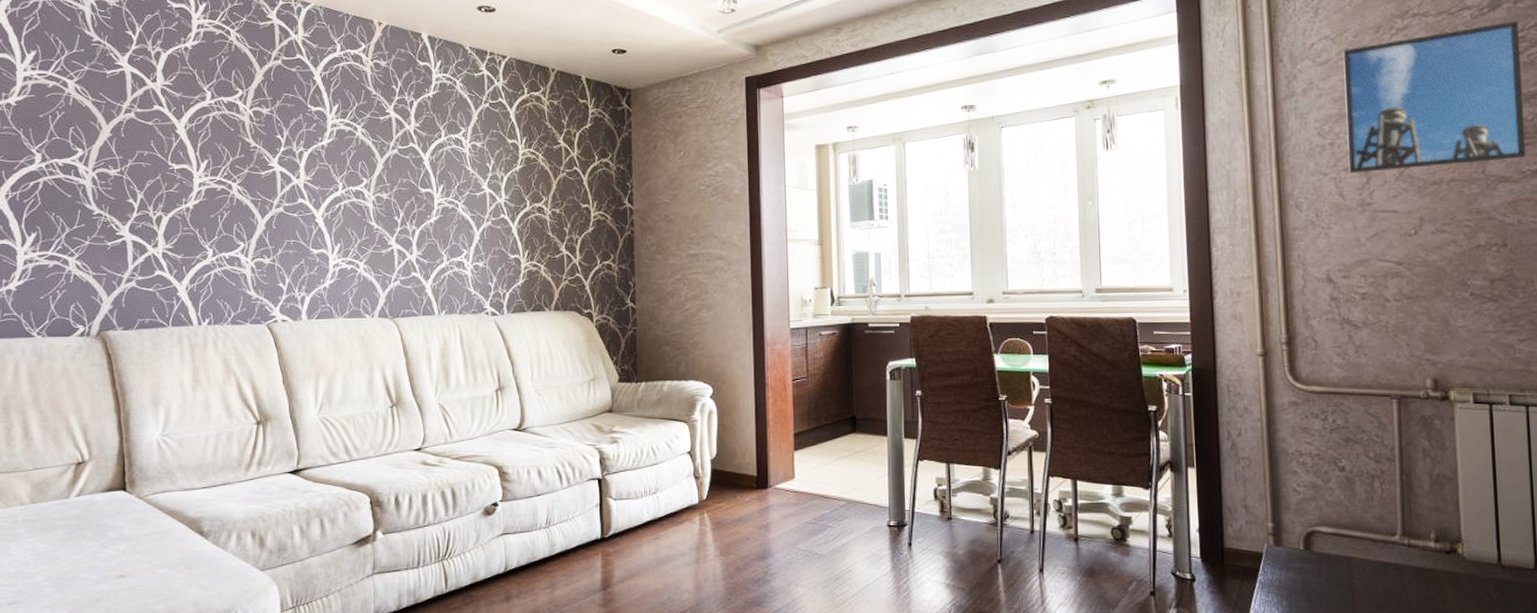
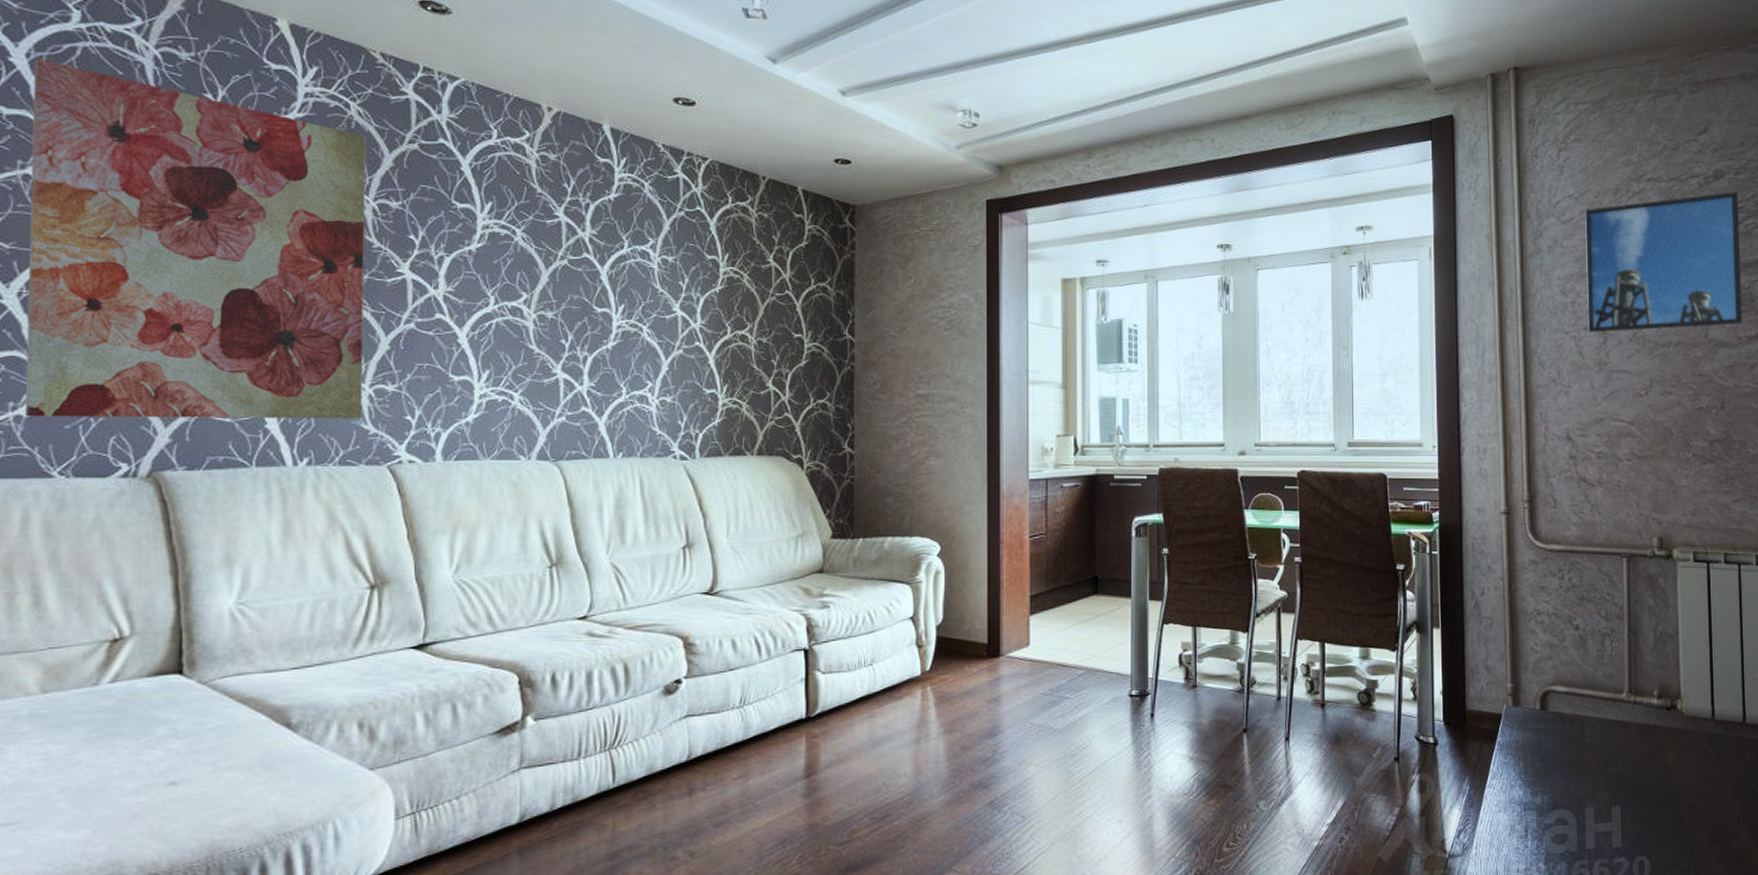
wall art: none [11,13,247,291] -> present [24,58,366,419]

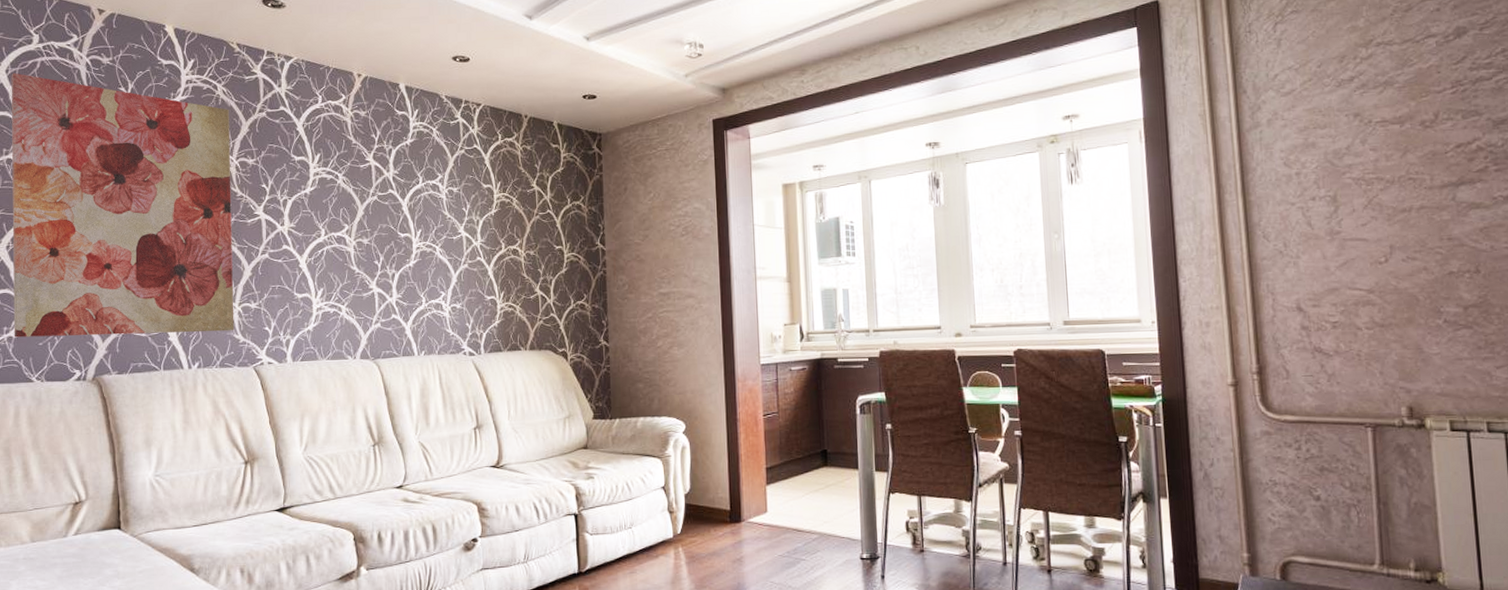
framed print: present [1585,191,1743,333] -> none [1307,47,1498,203]

